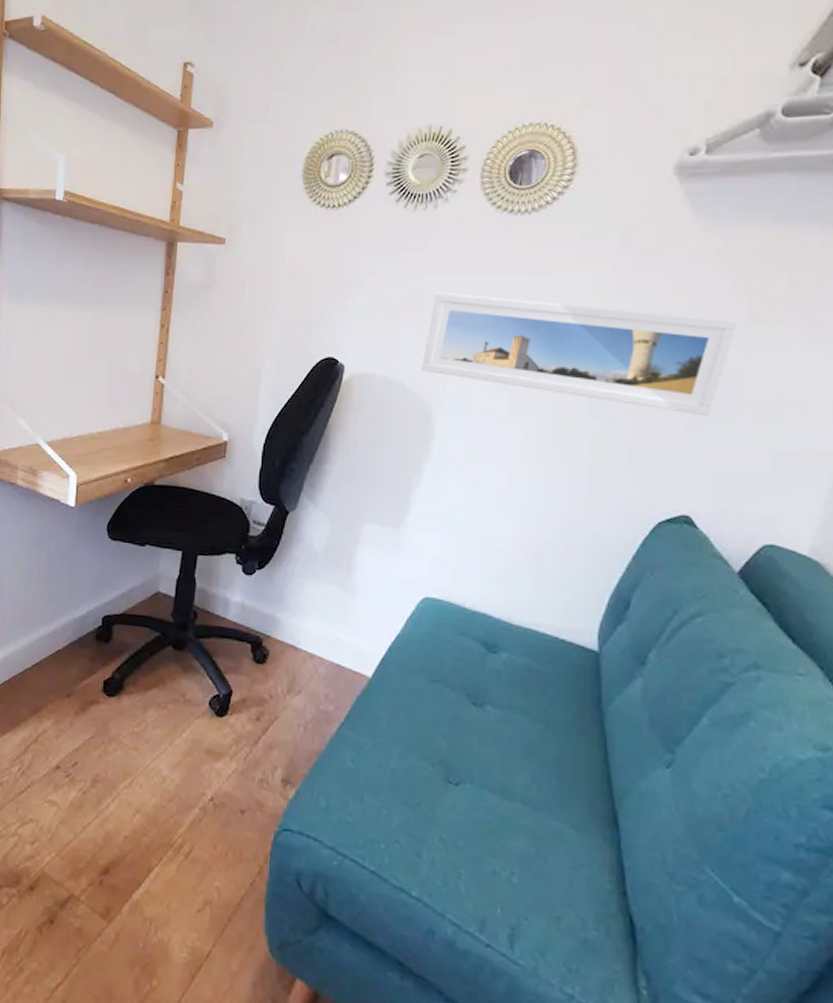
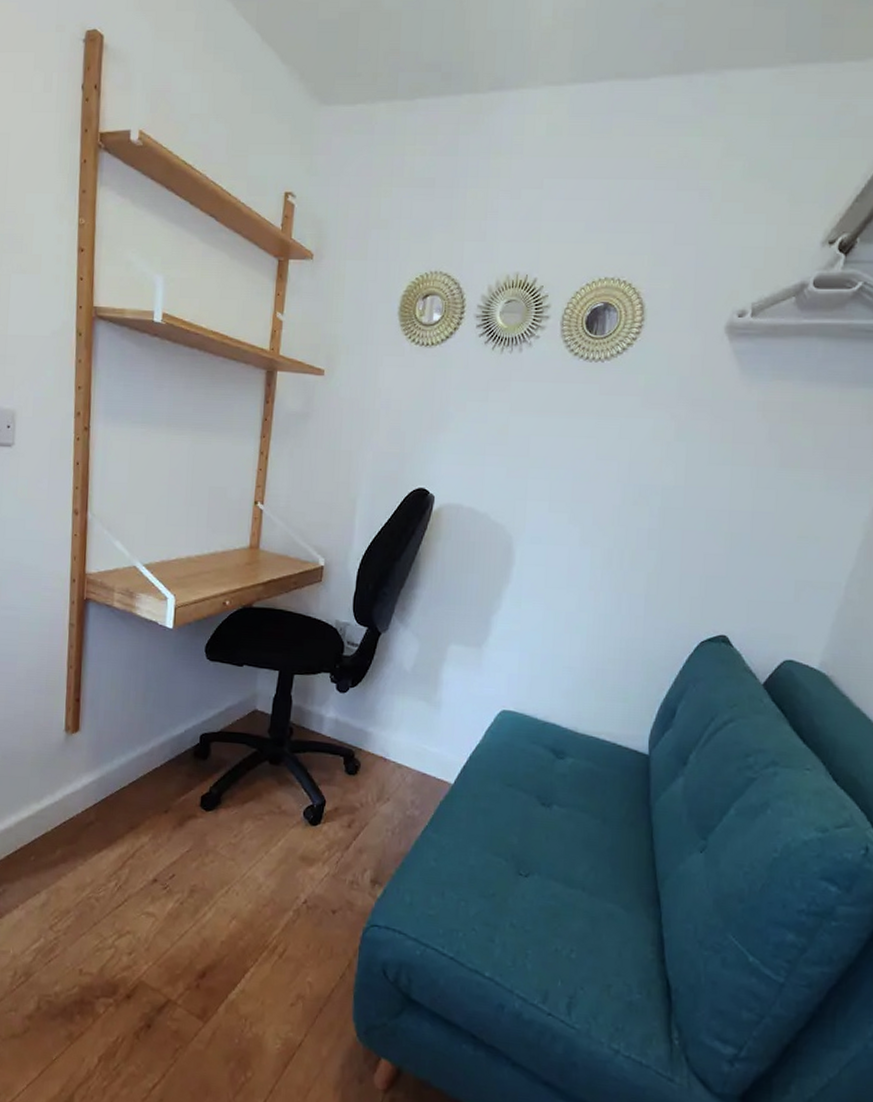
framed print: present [421,292,739,417] -> none [503,430,773,549]

